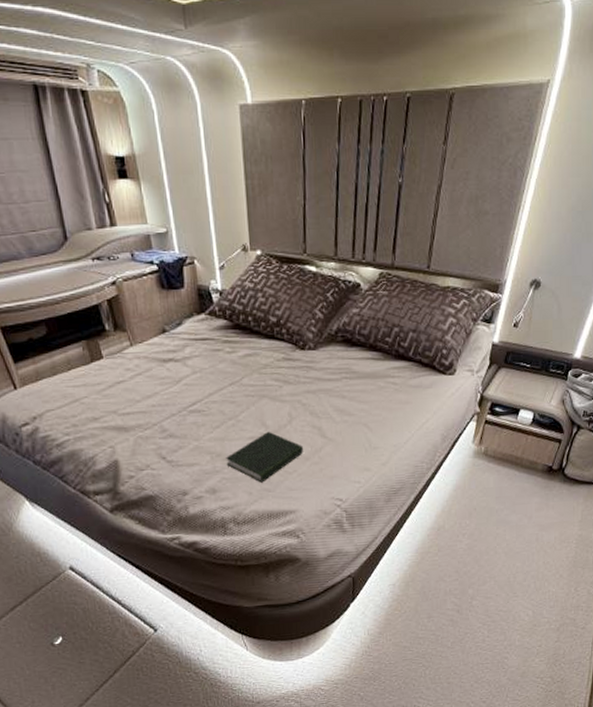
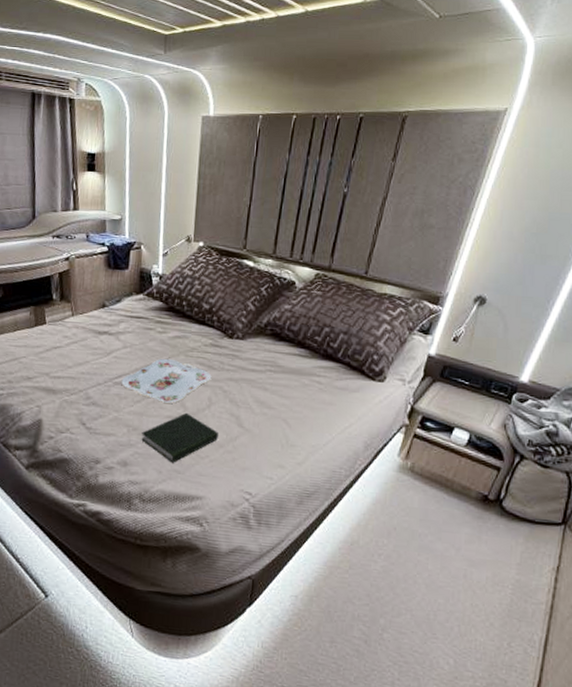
serving tray: none [196,378,289,425] -> present [121,358,212,404]

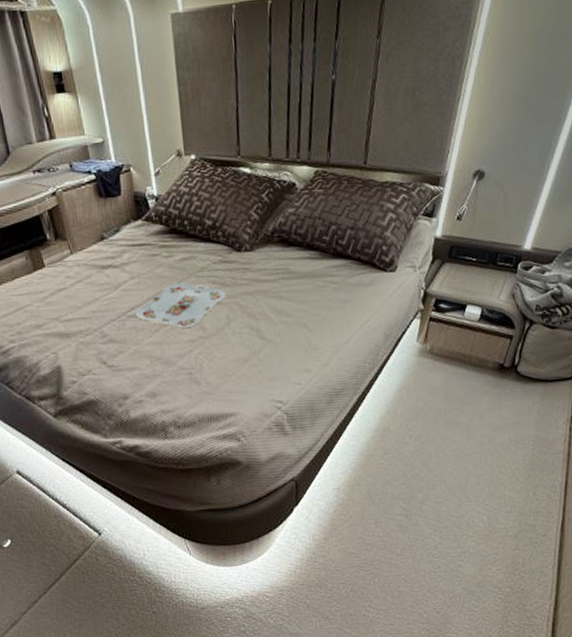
book: present [141,412,218,463] -> none [165,334,242,386]

